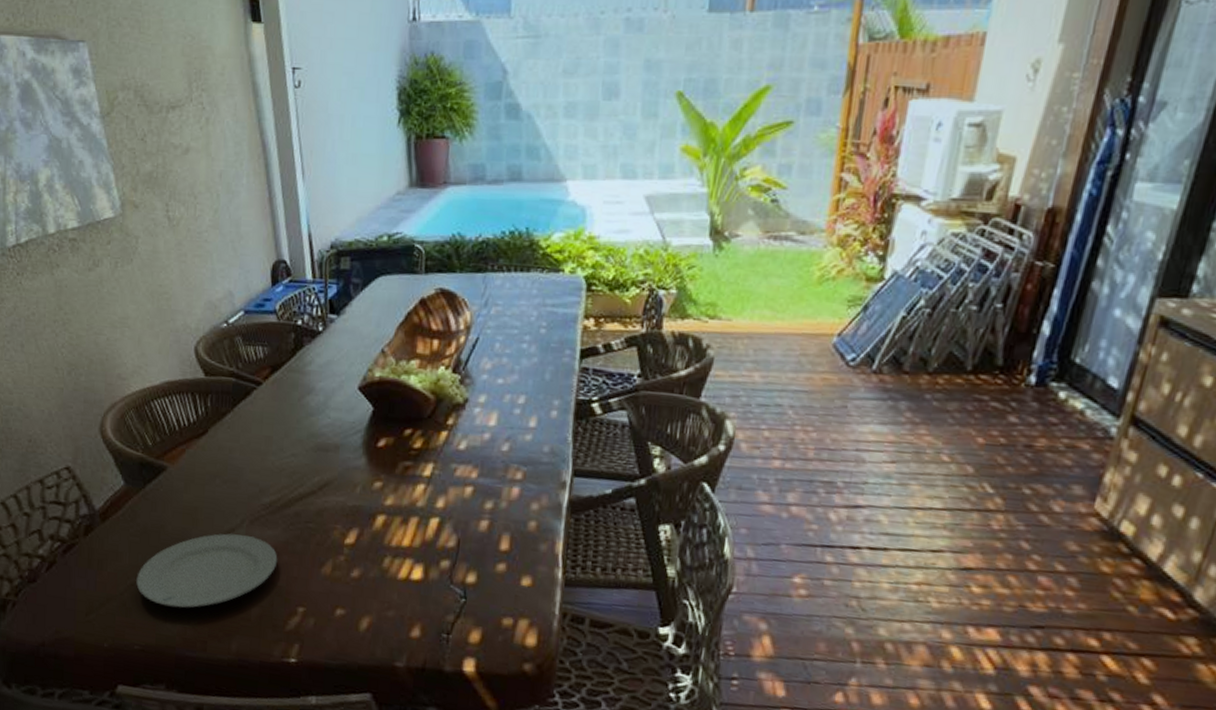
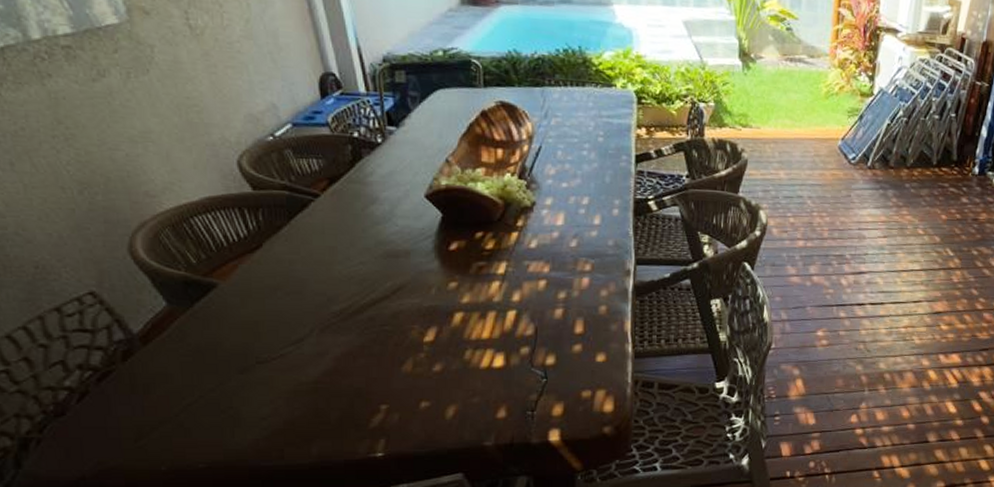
plate: present [136,533,278,608] -> none [193,343,355,421]

